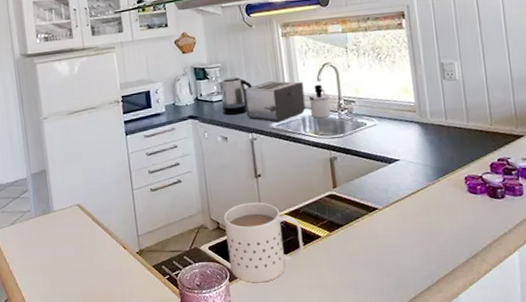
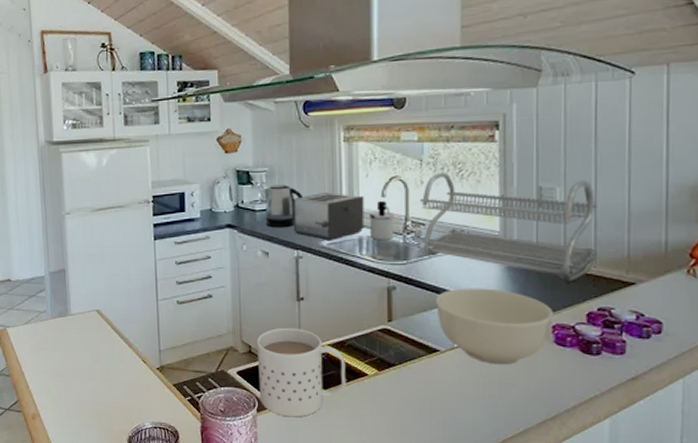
dish rack: none [348,55,492,140] -> present [419,172,598,283]
bowl: none [369,151,465,215] -> present [435,288,553,365]

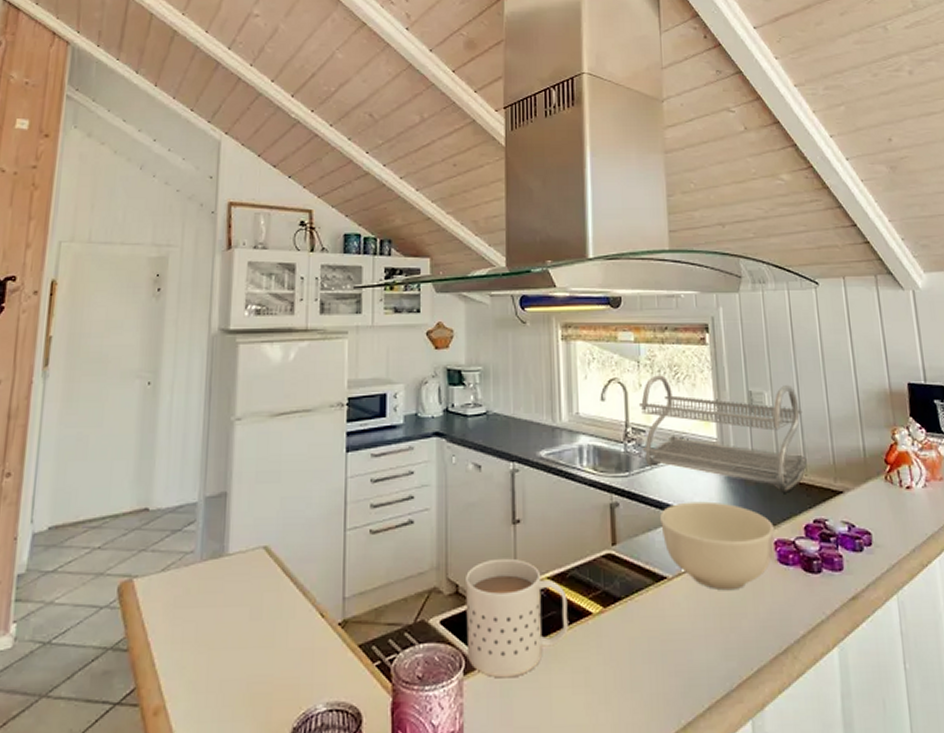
kettle: present [264,184,304,228] -> none [477,386,520,436]
toaster: present [292,193,364,240] -> none [508,396,584,450]
soap dispenser: present [369,200,394,240] -> none [588,404,615,449]

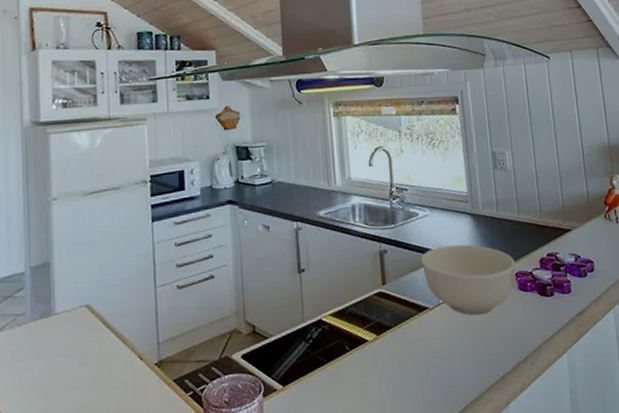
mug: present [466,558,568,678] -> none [261,301,349,398]
dish rack: present [638,375,807,493] -> none [400,142,541,234]

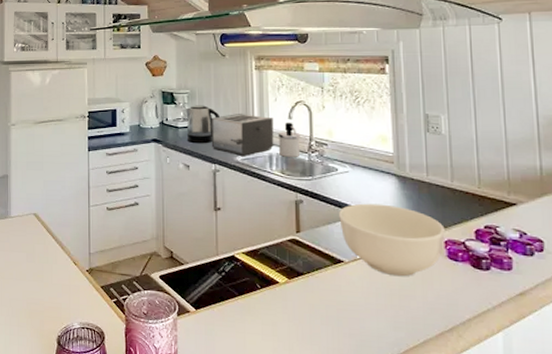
kettle: none [263,158,300,202] -> present [186,105,221,144]
toaster: none [290,164,356,210] -> present [211,114,274,156]
soap dispenser: none [359,169,382,207] -> present [278,122,301,157]

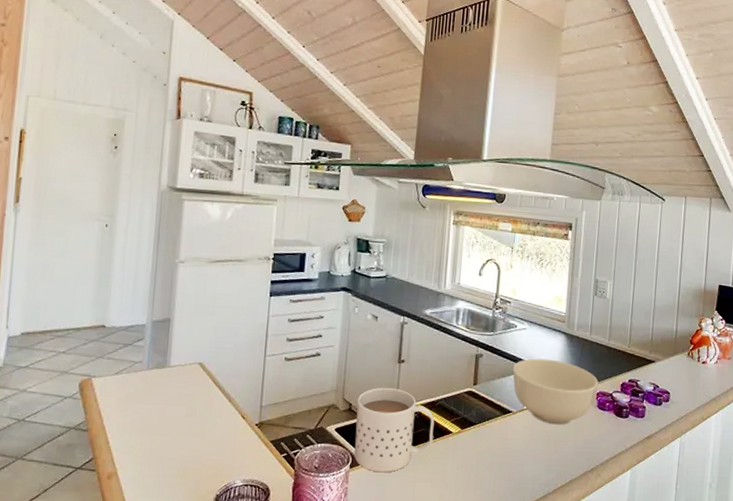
mug: none [178,235,259,322] -> present [354,387,435,473]
kettle: present [186,105,221,144] -> none [377,255,414,296]
toaster: present [211,114,274,156] -> none [402,267,465,310]
soap dispenser: present [278,122,301,157] -> none [466,278,488,313]

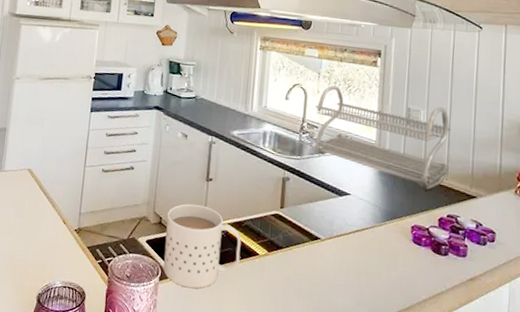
dish rack: none [507,260,635,358] -> present [314,85,451,191]
bowl: present [512,358,598,425] -> none [320,185,413,257]

